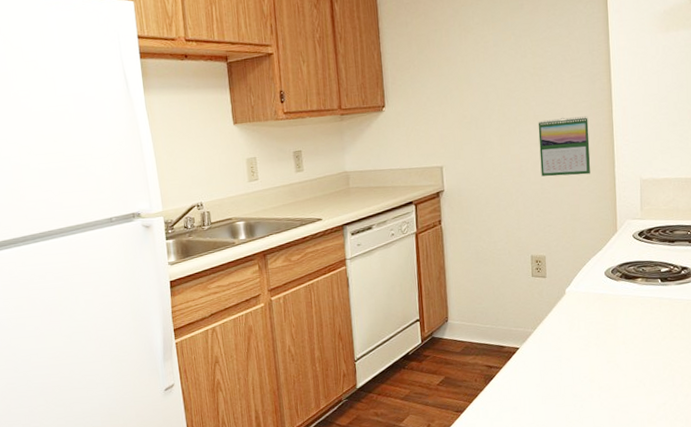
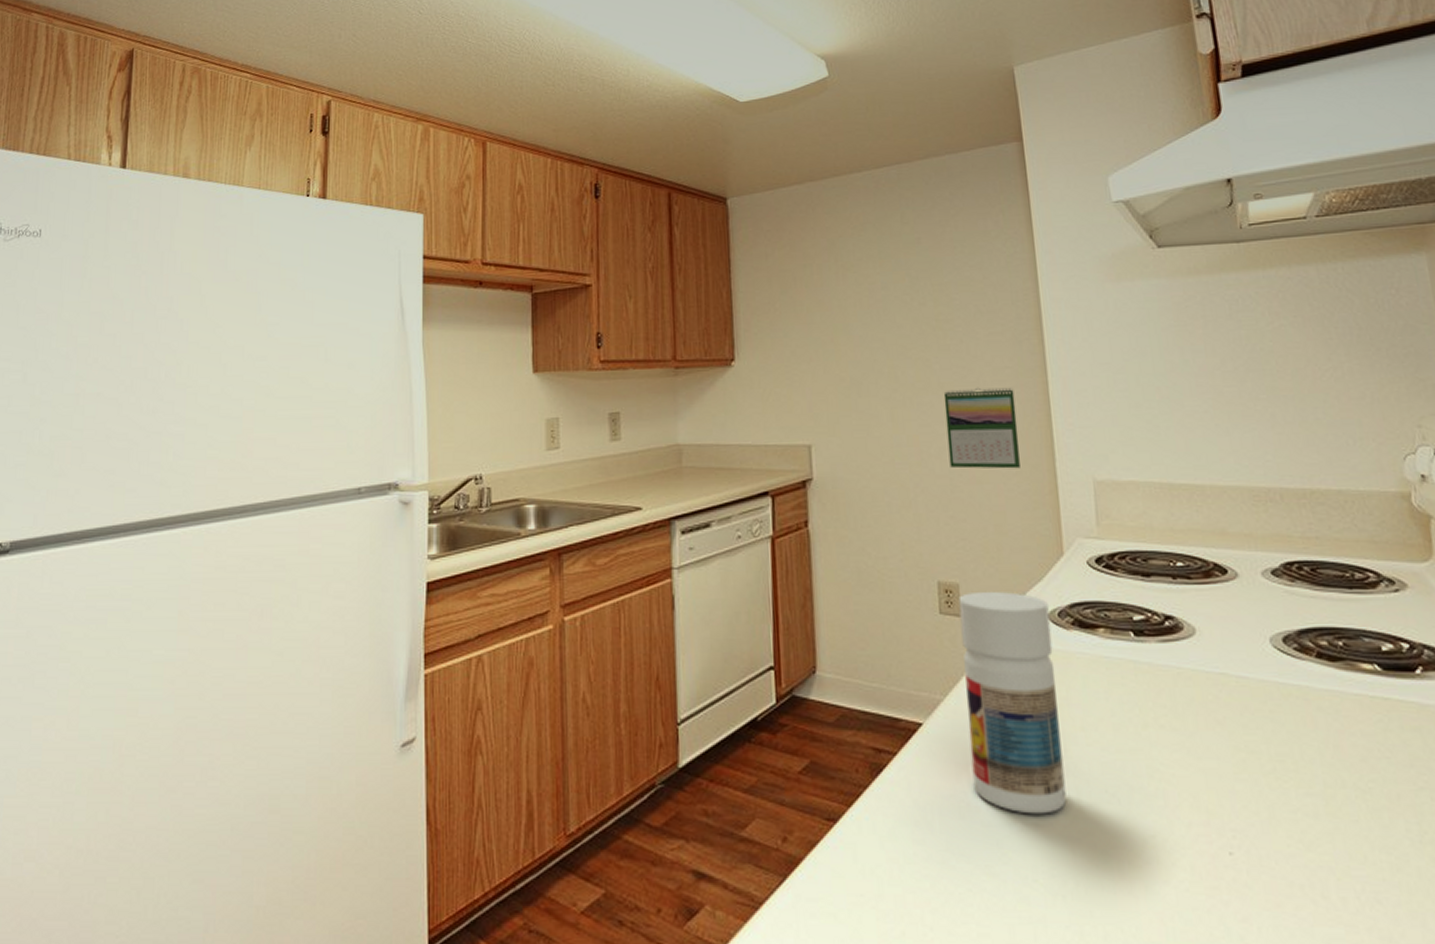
pill bottle: none [545,259,611,398] -> present [958,591,1067,815]

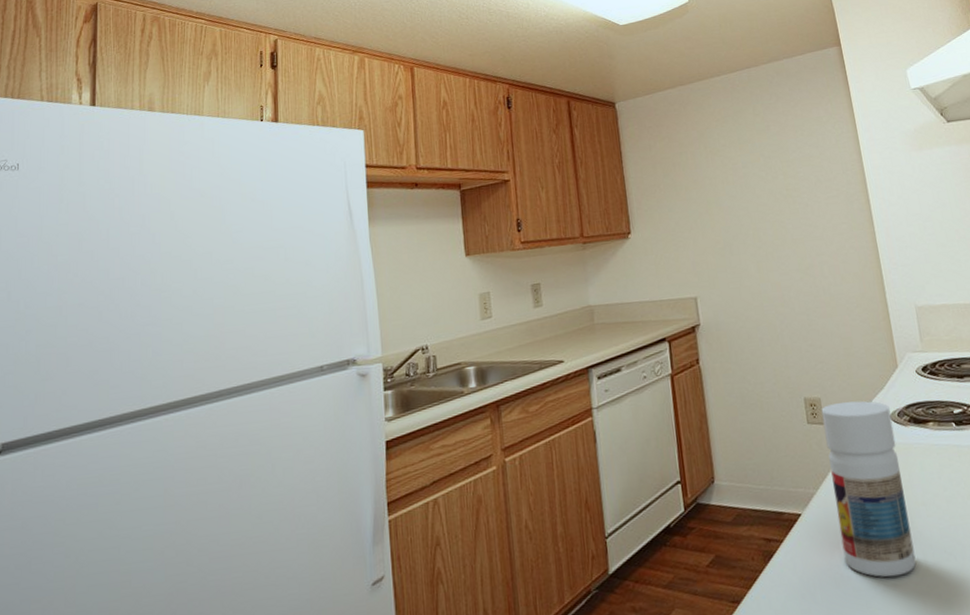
calendar: present [943,387,1021,469] -> none [796,238,860,306]

